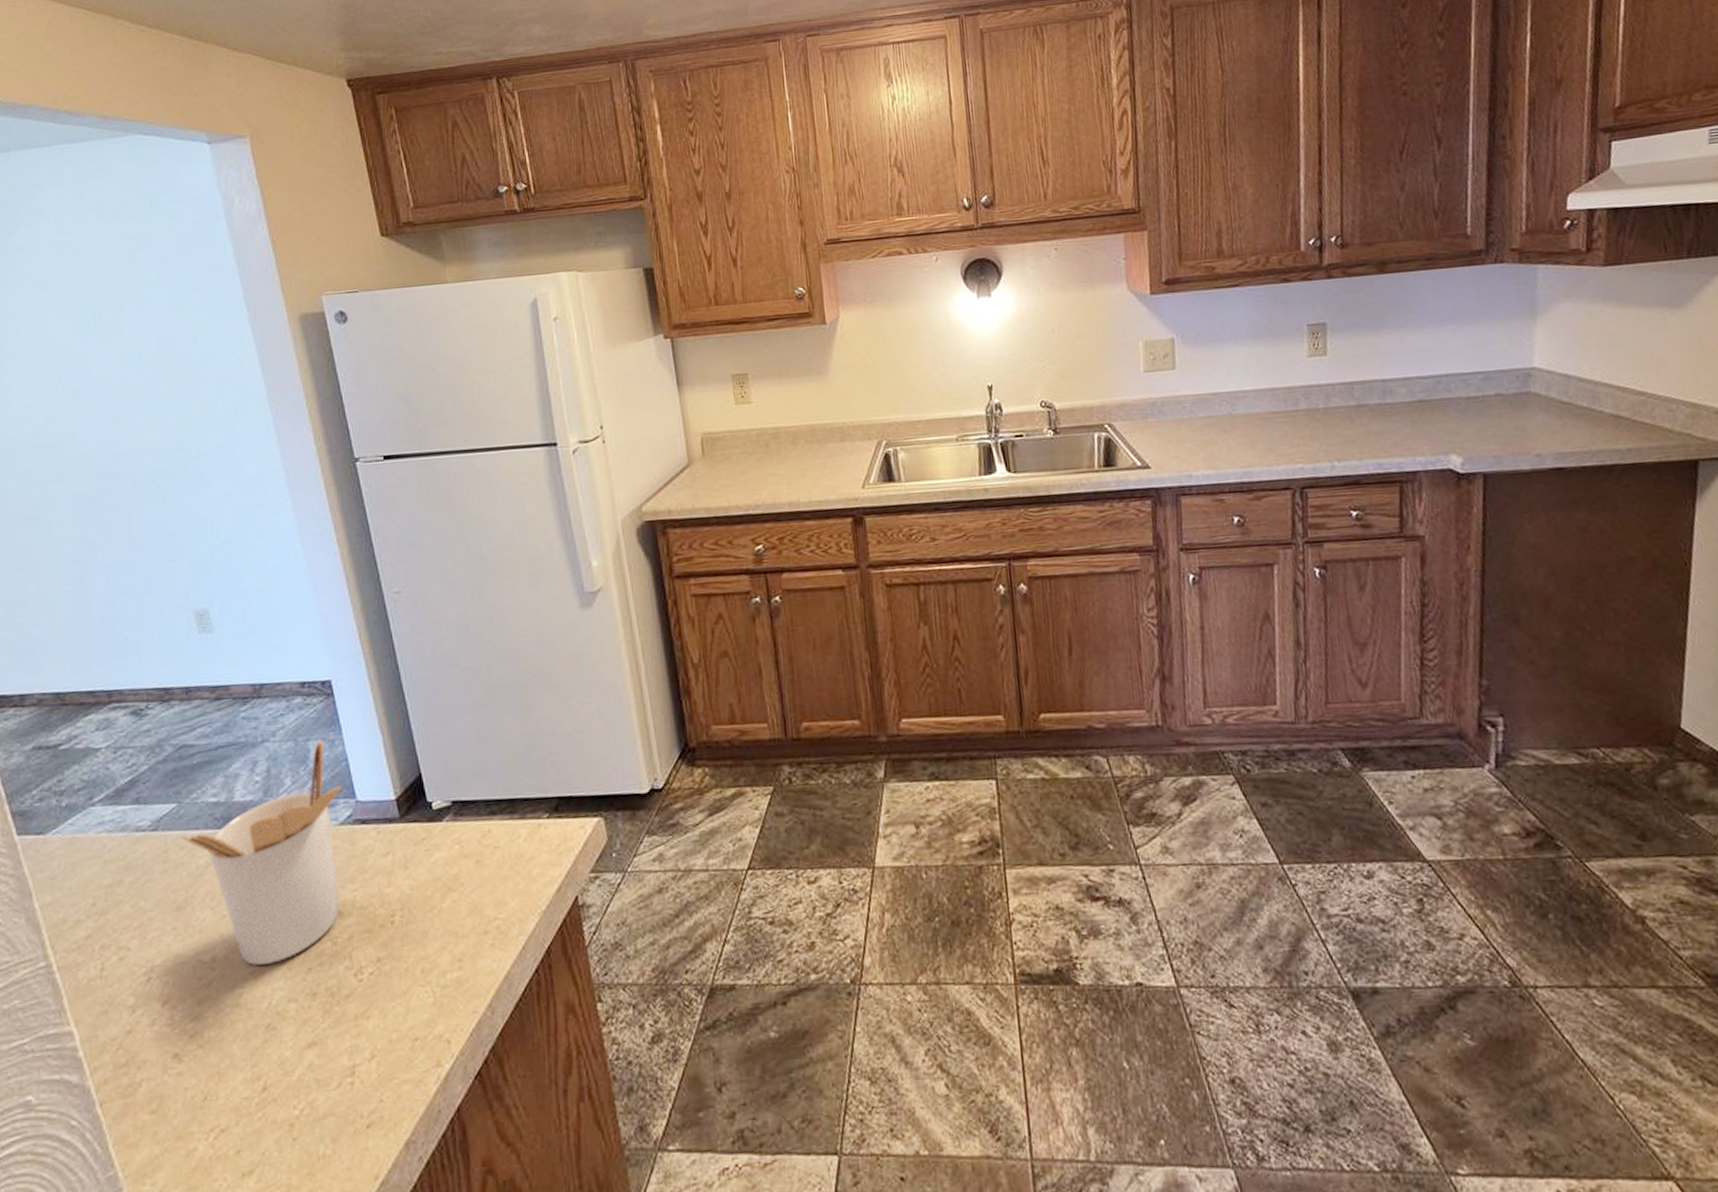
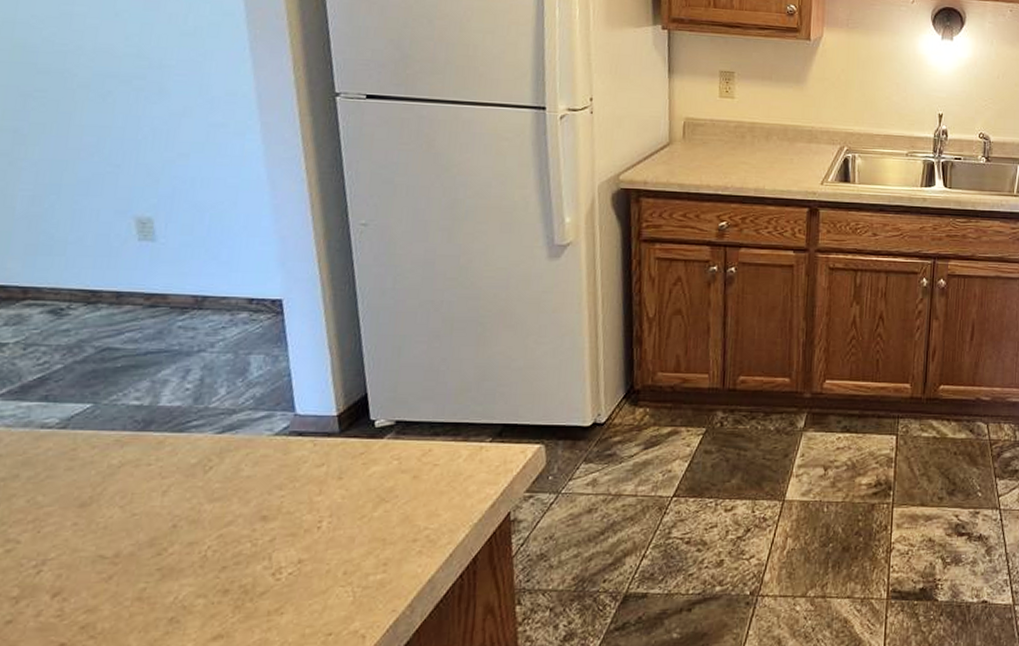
utensil holder: present [181,740,342,965] -> none [93,355,281,562]

